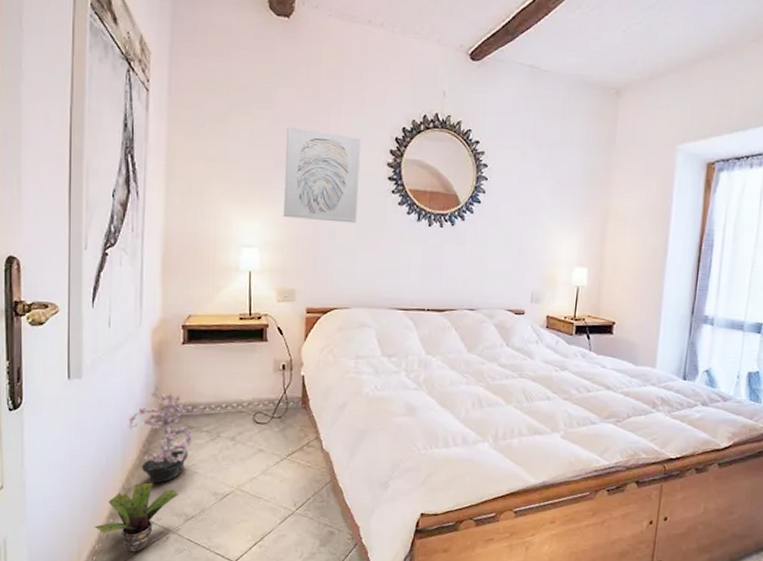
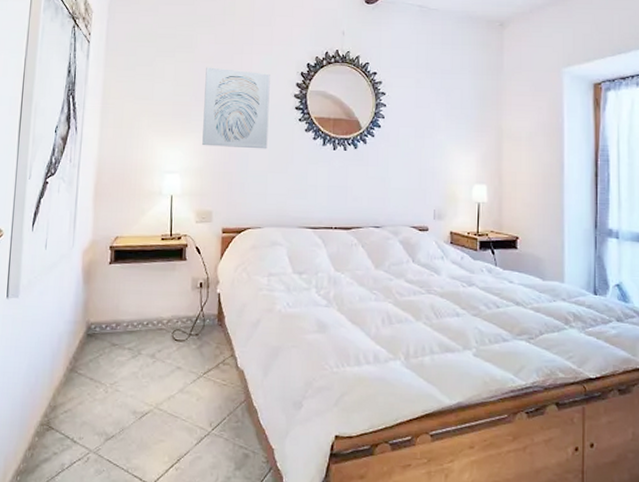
potted plant: present [94,482,178,553] -> none [20,400,100,474]
potted plant: present [127,386,193,484] -> none [56,304,116,402]

